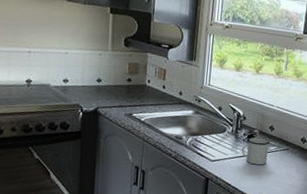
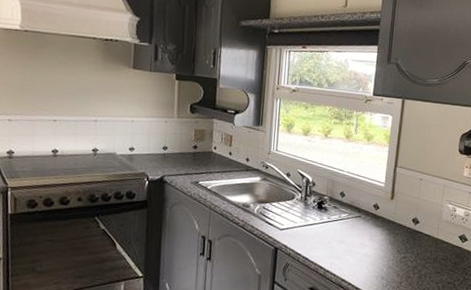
mug: present [241,137,270,165] -> none [311,204,341,234]

